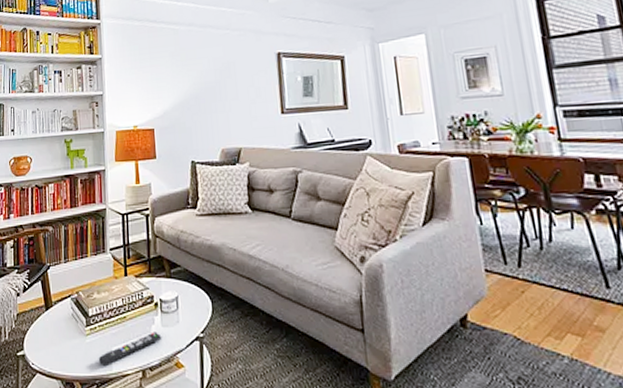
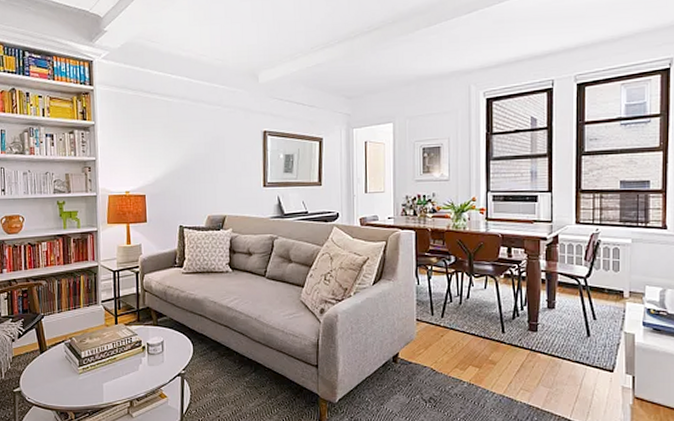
remote control: present [98,332,162,367] -> none [90,370,148,399]

